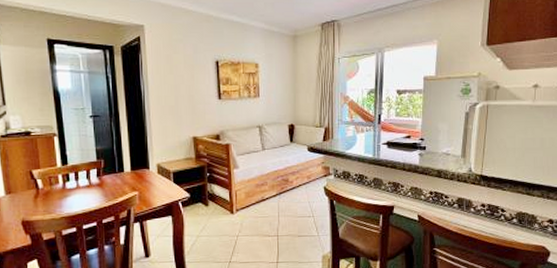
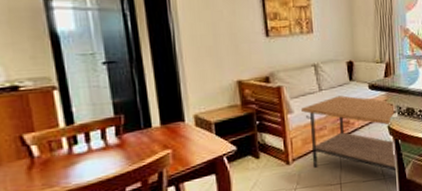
coffee table: none [246,156,332,231] -> present [301,95,398,172]

